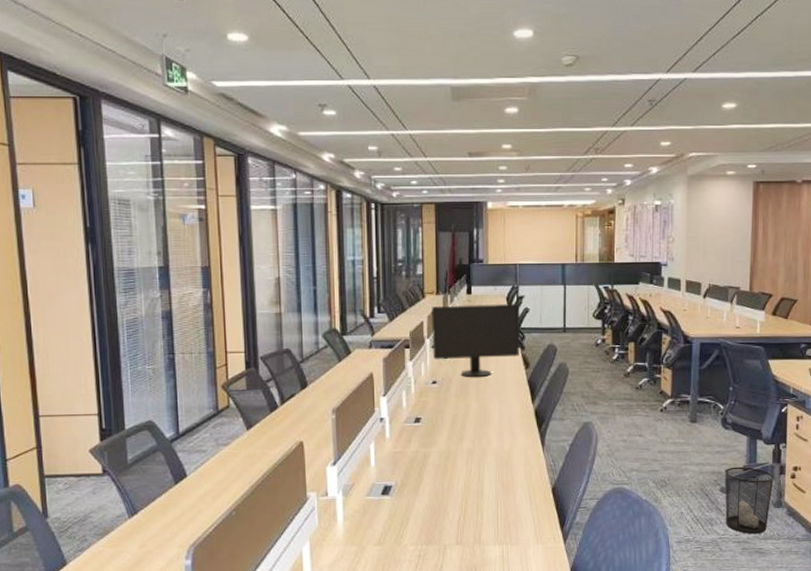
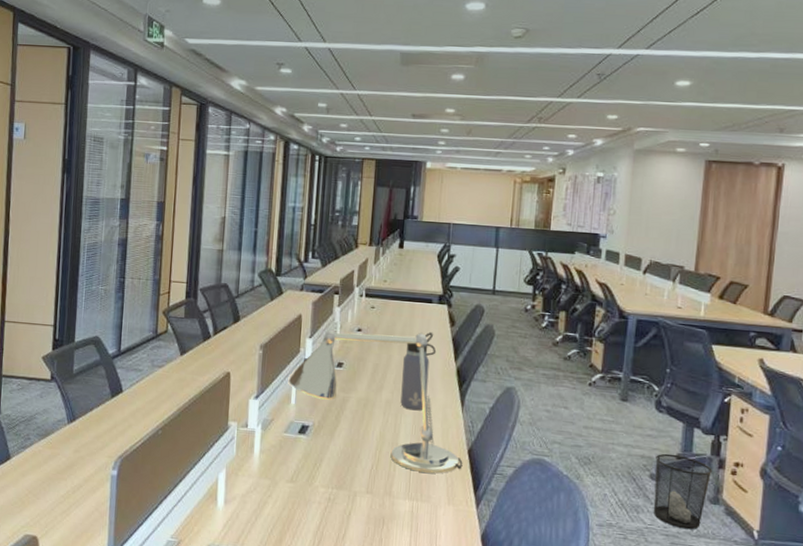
desk lamp: none [365,379,548,516] -> present [288,329,463,474]
computer monitor: present [430,303,520,378] -> none [360,257,451,330]
water bottle: none [480,377,510,457] -> present [400,332,434,411]

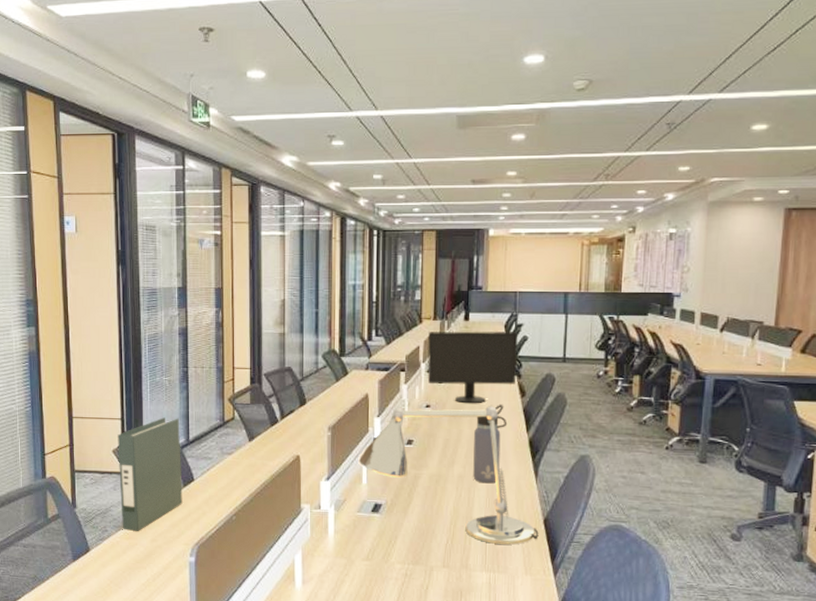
binder: none [45,326,113,441] -> present [117,417,183,531]
computer monitor: none [360,257,451,330] -> present [427,330,518,404]
waste bin: present [653,453,713,530] -> none [735,513,796,588]

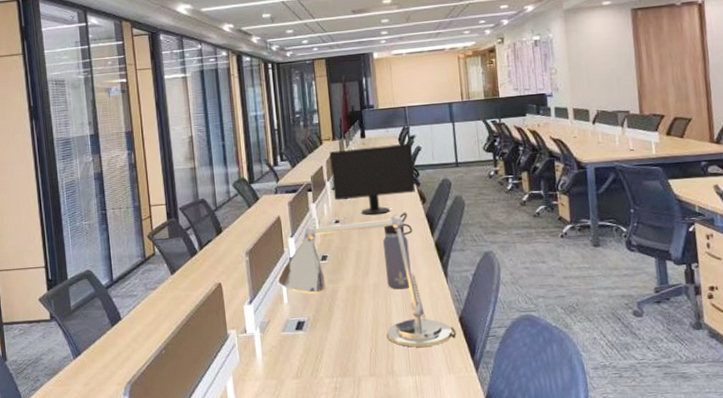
binder: present [117,417,183,531] -> none [43,260,112,377]

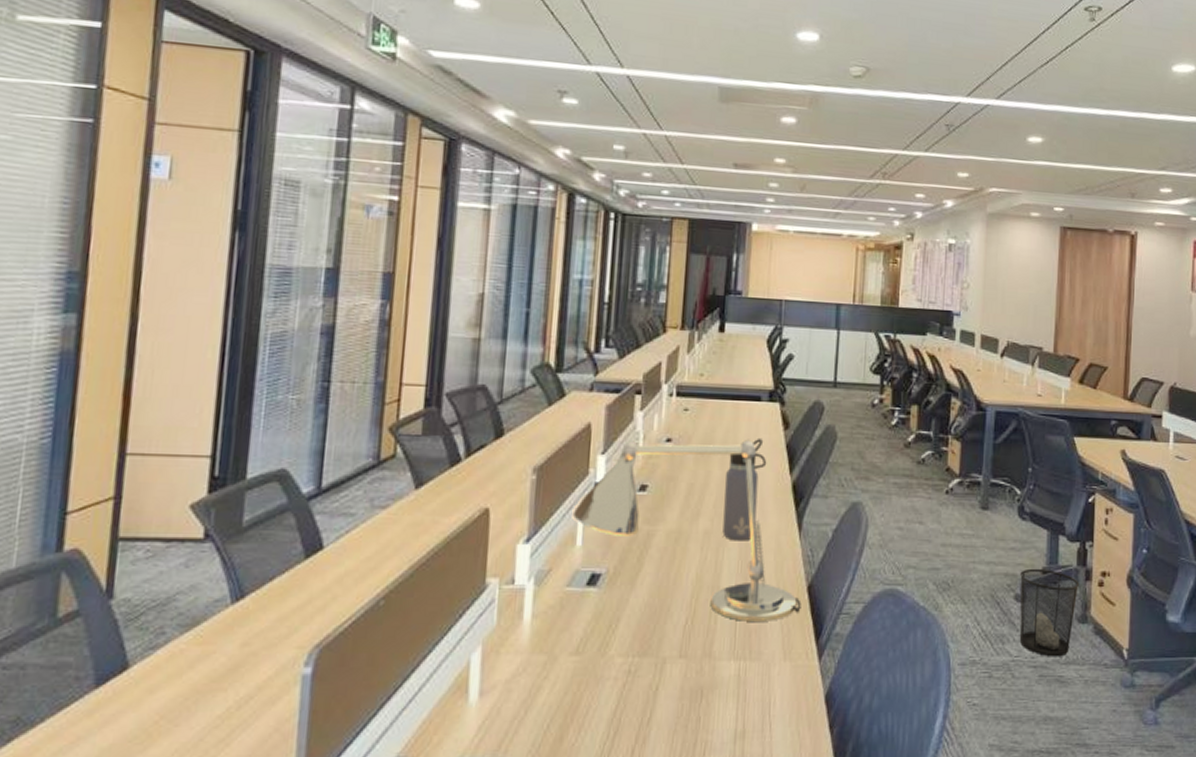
computer monitor: present [329,143,415,216] -> none [669,344,783,438]
waste bin: none [635,288,691,358] -> present [1019,568,1080,657]

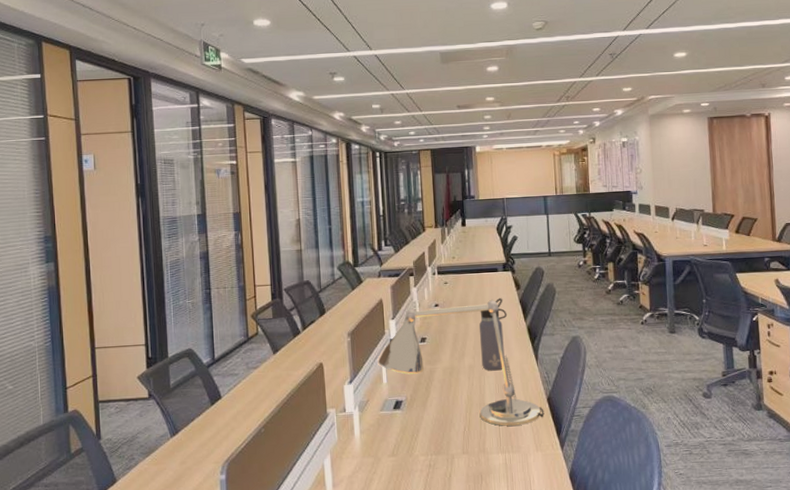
waste bin: present [1019,568,1080,657] -> none [705,372,753,436]

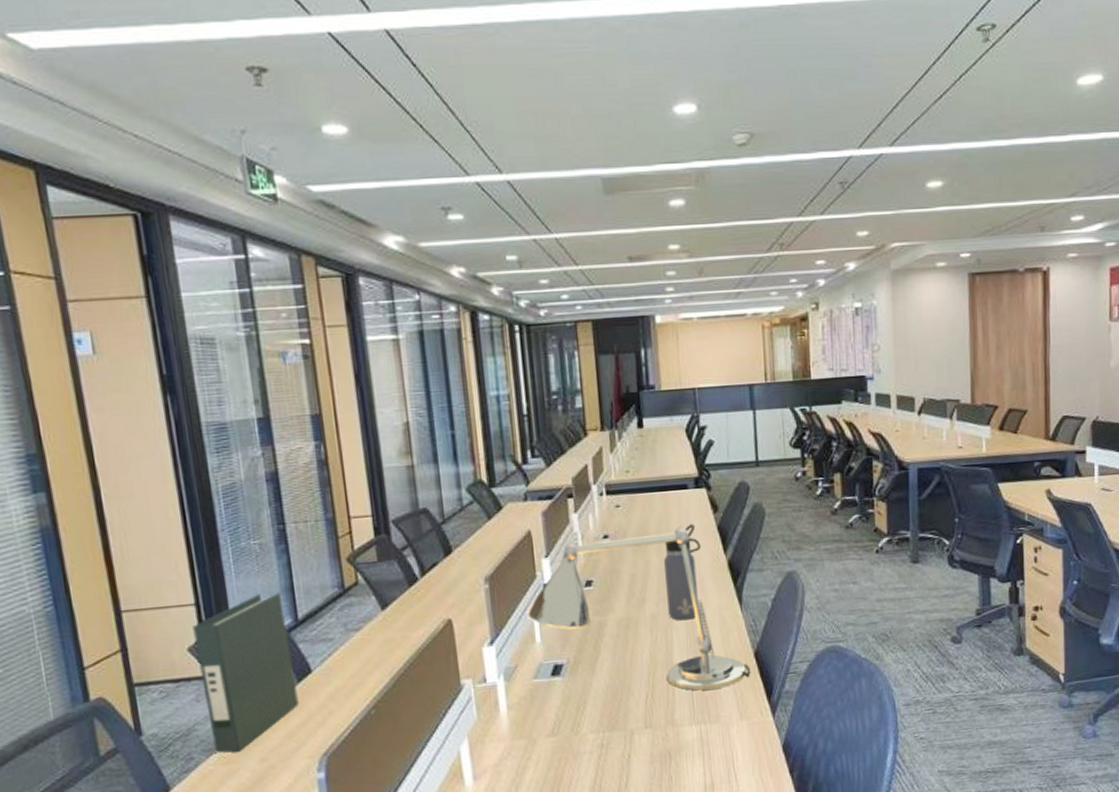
binder: none [142,338,211,456] -> present [192,592,299,753]

